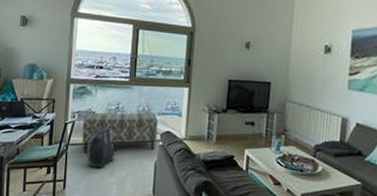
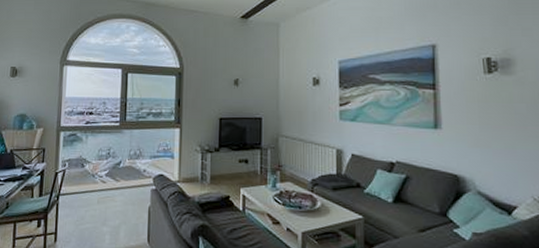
bench: present [82,112,158,153] -> none [73,156,150,203]
backpack: present [86,126,116,169] -> none [78,173,109,218]

